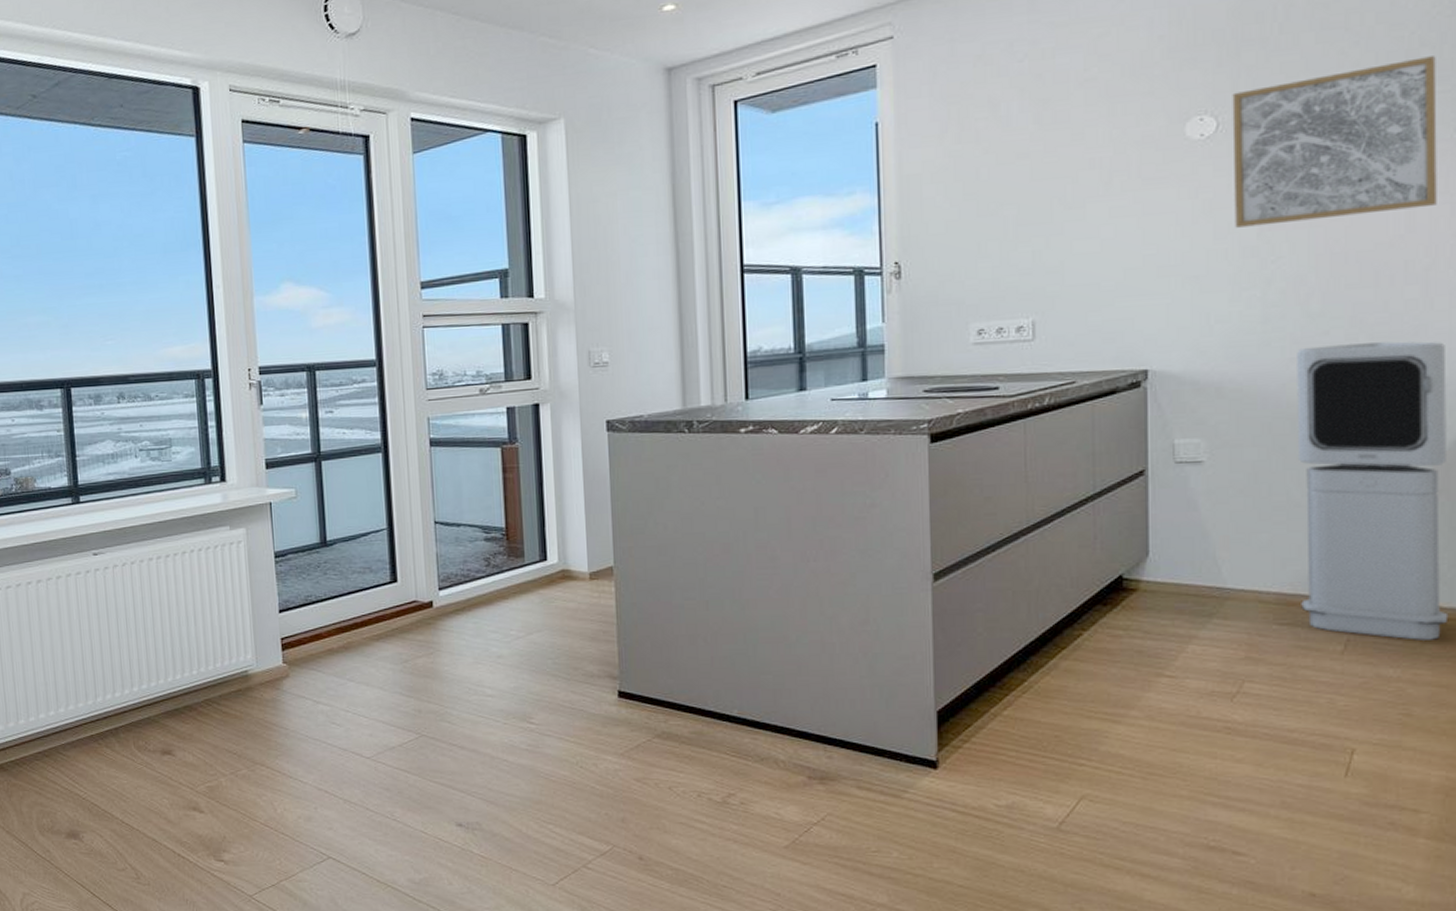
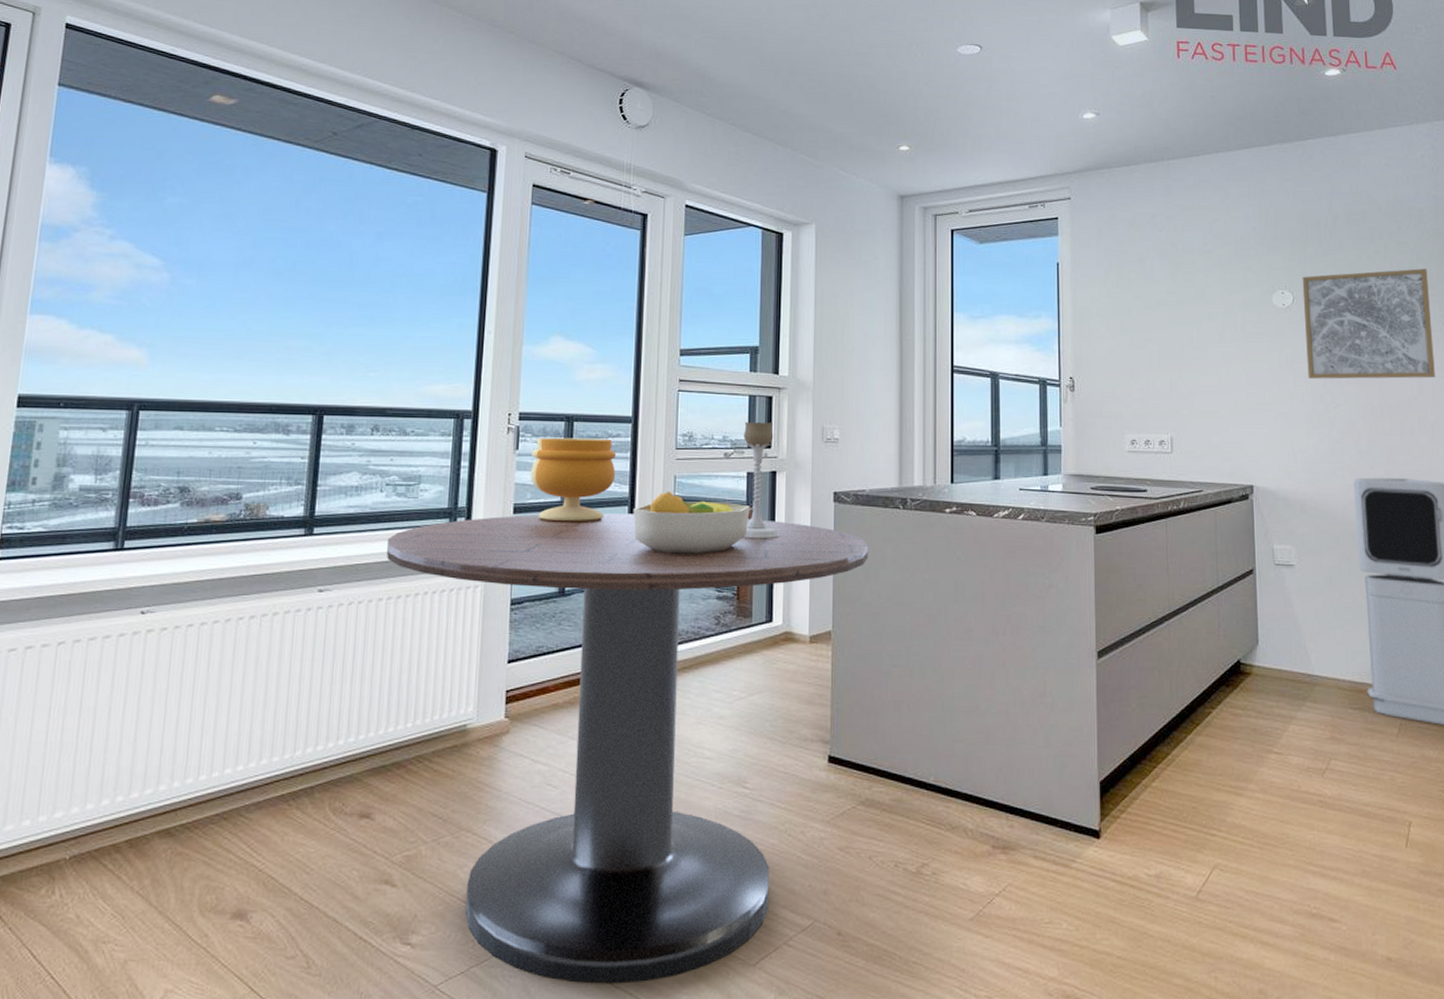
dining table: none [148,456,651,898] -> present [386,513,868,984]
footed bowl: none [277,385,366,474] -> present [530,437,617,522]
fruit bowl: none [387,435,513,498] -> present [633,492,750,554]
candle holder: none [499,352,548,477] -> present [743,422,779,539]

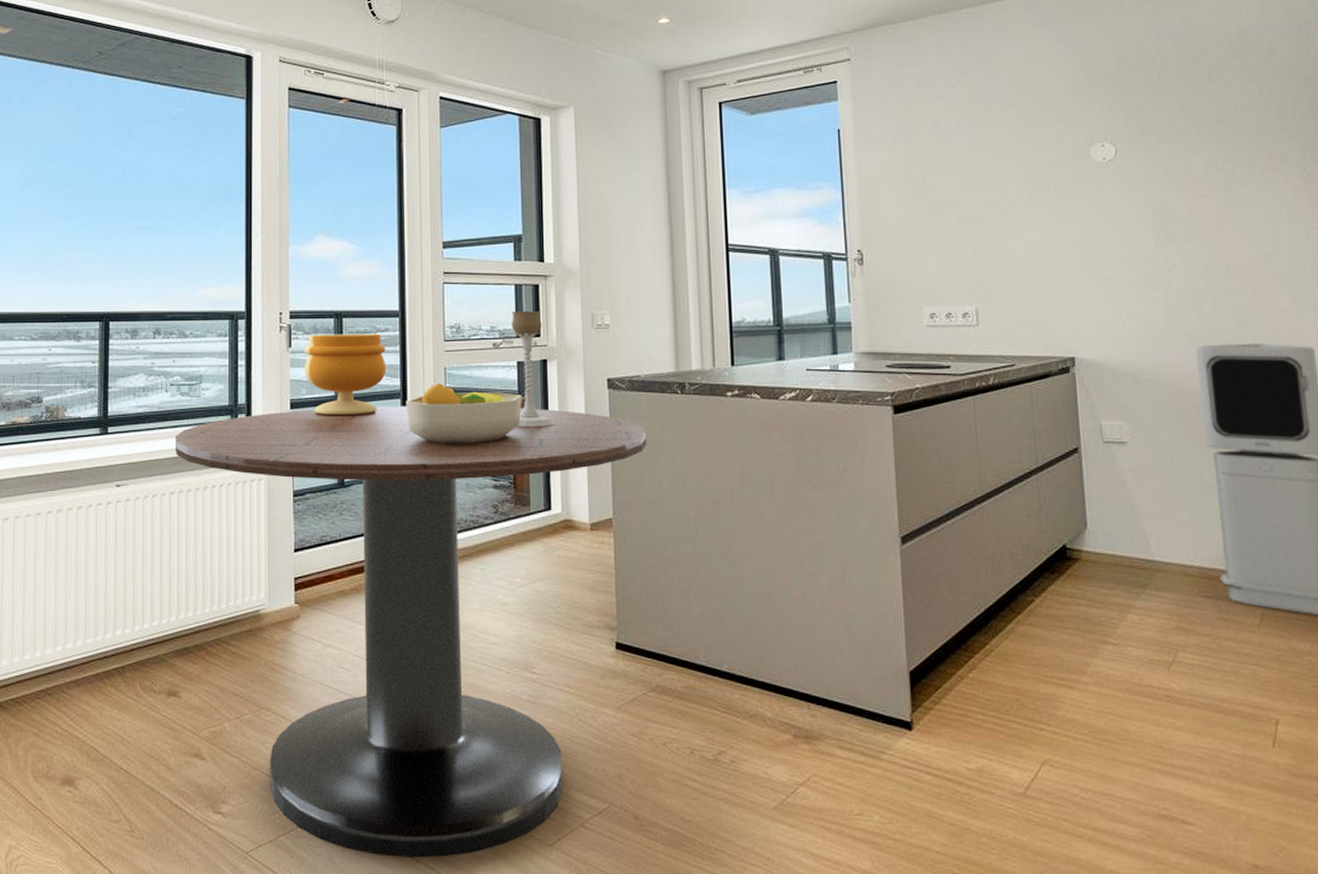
wall art: present [1302,268,1435,379] -> none [1125,107,1295,238]

